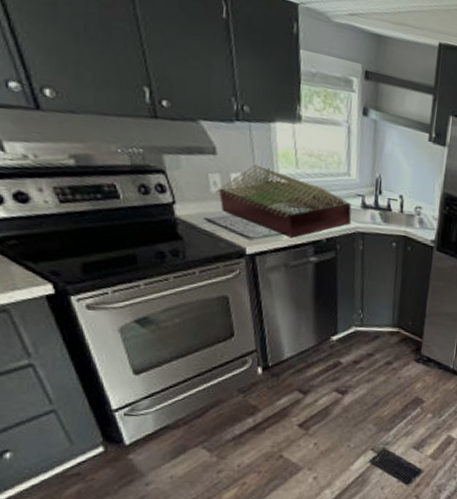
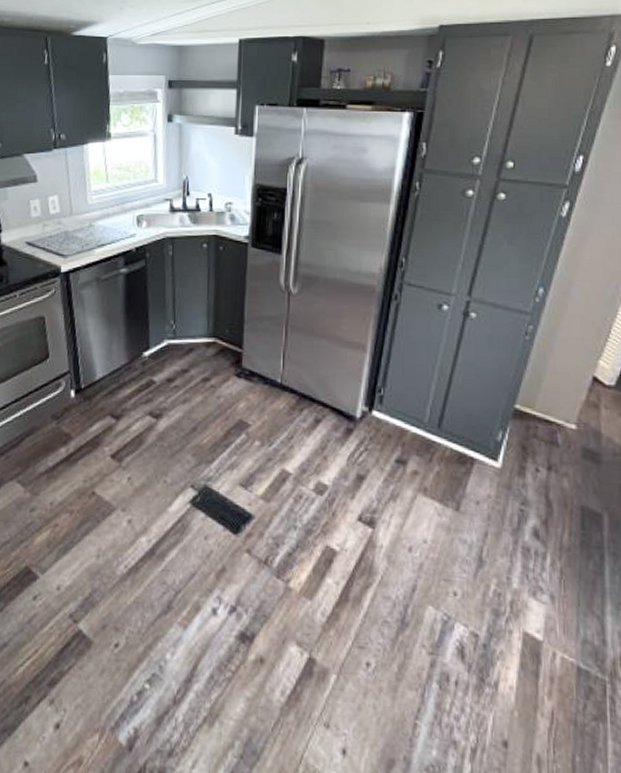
dish rack: present [217,164,352,239] -> none [37,185,160,252]

